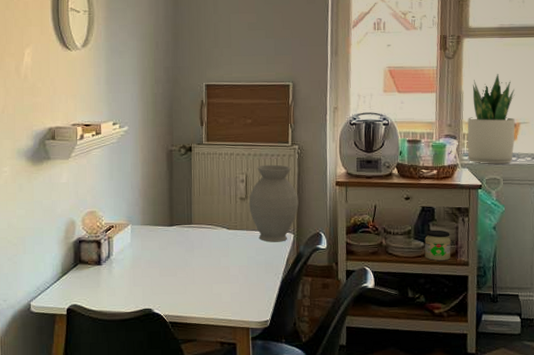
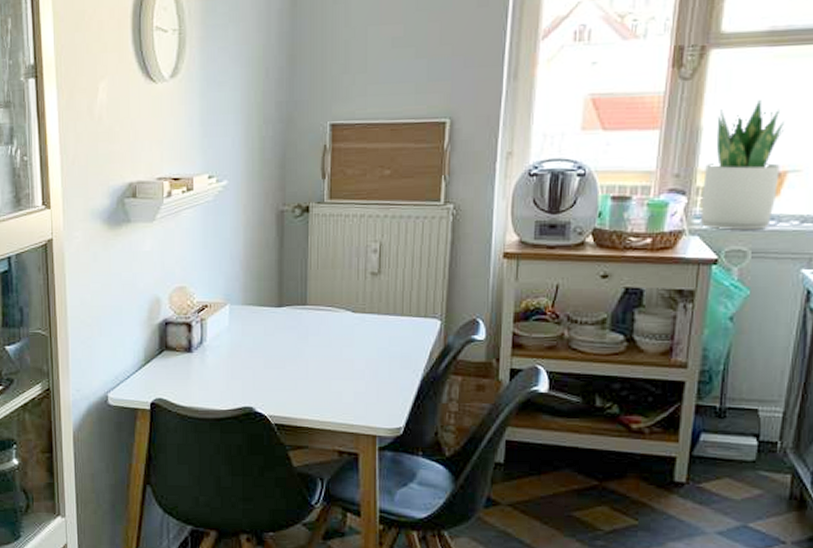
vase: present [248,164,299,242] -> none [382,229,450,330]
jar: present [424,230,451,262] -> none [623,319,664,361]

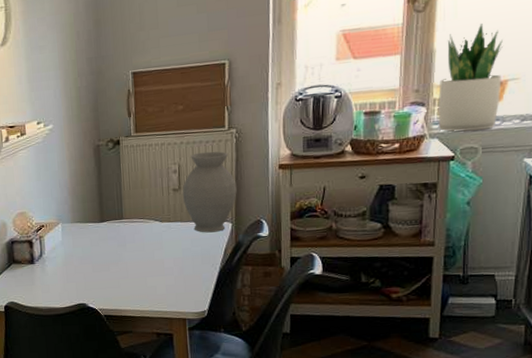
vase: none [382,229,450,330] -> present [182,151,237,233]

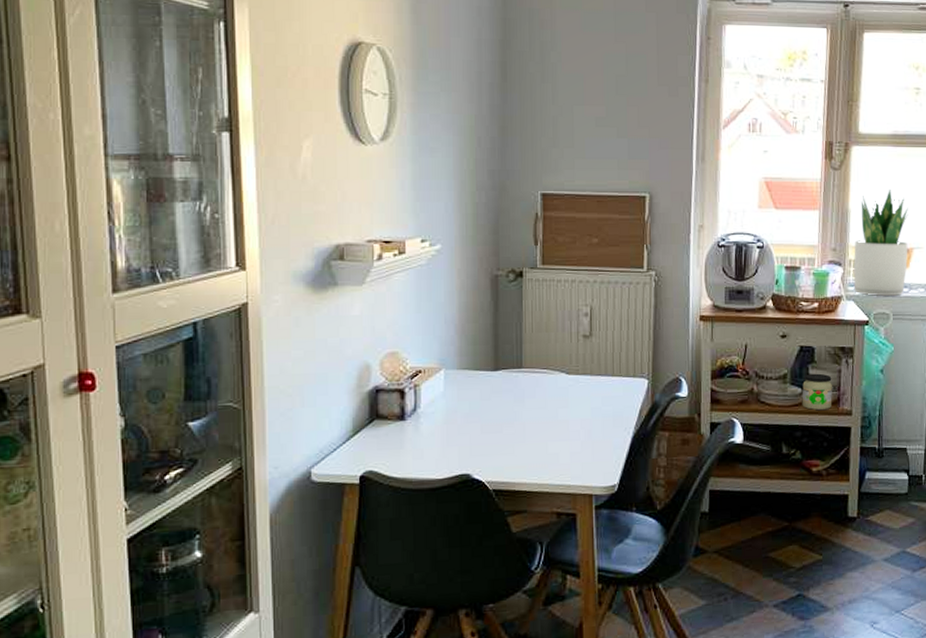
vase: present [182,151,237,233] -> none [593,294,655,390]
jar: none [381,209,414,243] -> present [802,373,832,411]

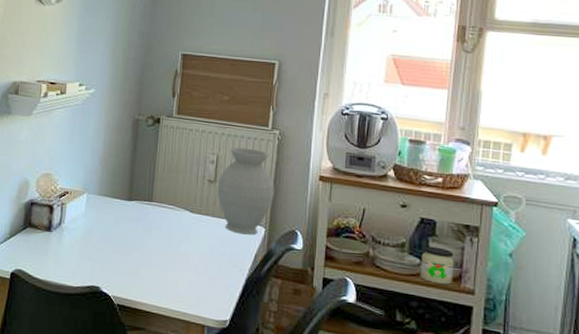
vase: none [593,294,655,390] -> present [217,147,274,235]
planter: present [854,190,908,296] -> none [483,76,548,181]

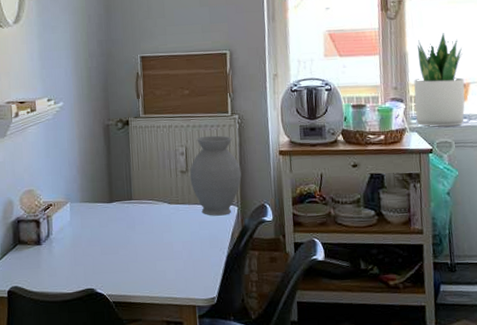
jar: present [420,246,454,285] -> none [375,197,404,231]
planter: none [483,76,548,181] -> present [414,33,465,127]

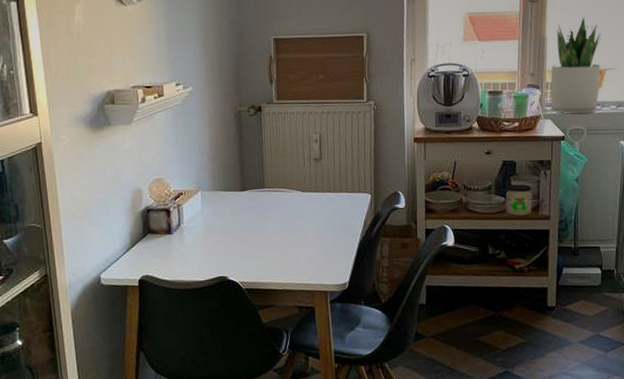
vase: present [189,135,242,216] -> none [323,122,376,204]
jar: none [375,197,404,231] -> present [505,184,533,217]

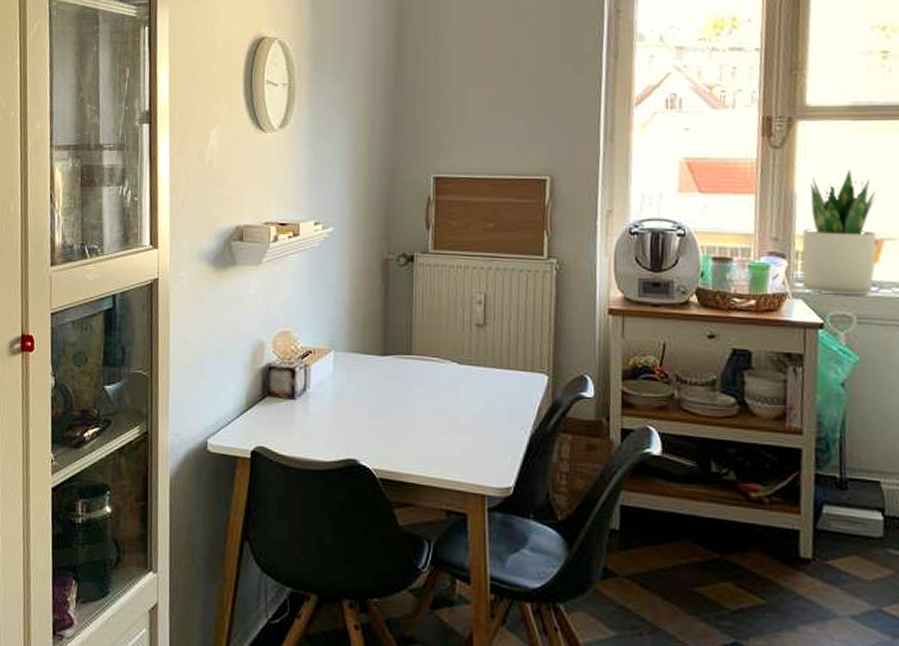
jar: present [505,184,533,217] -> none [735,381,776,426]

